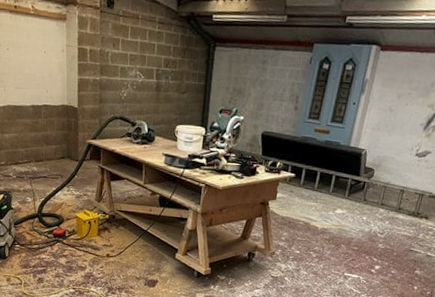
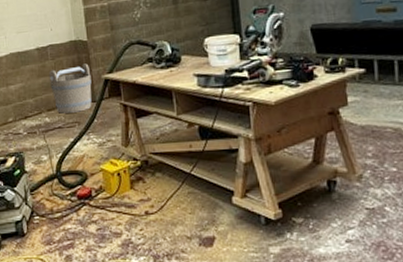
bucket: none [40,127,77,167] -> present [48,63,92,114]

